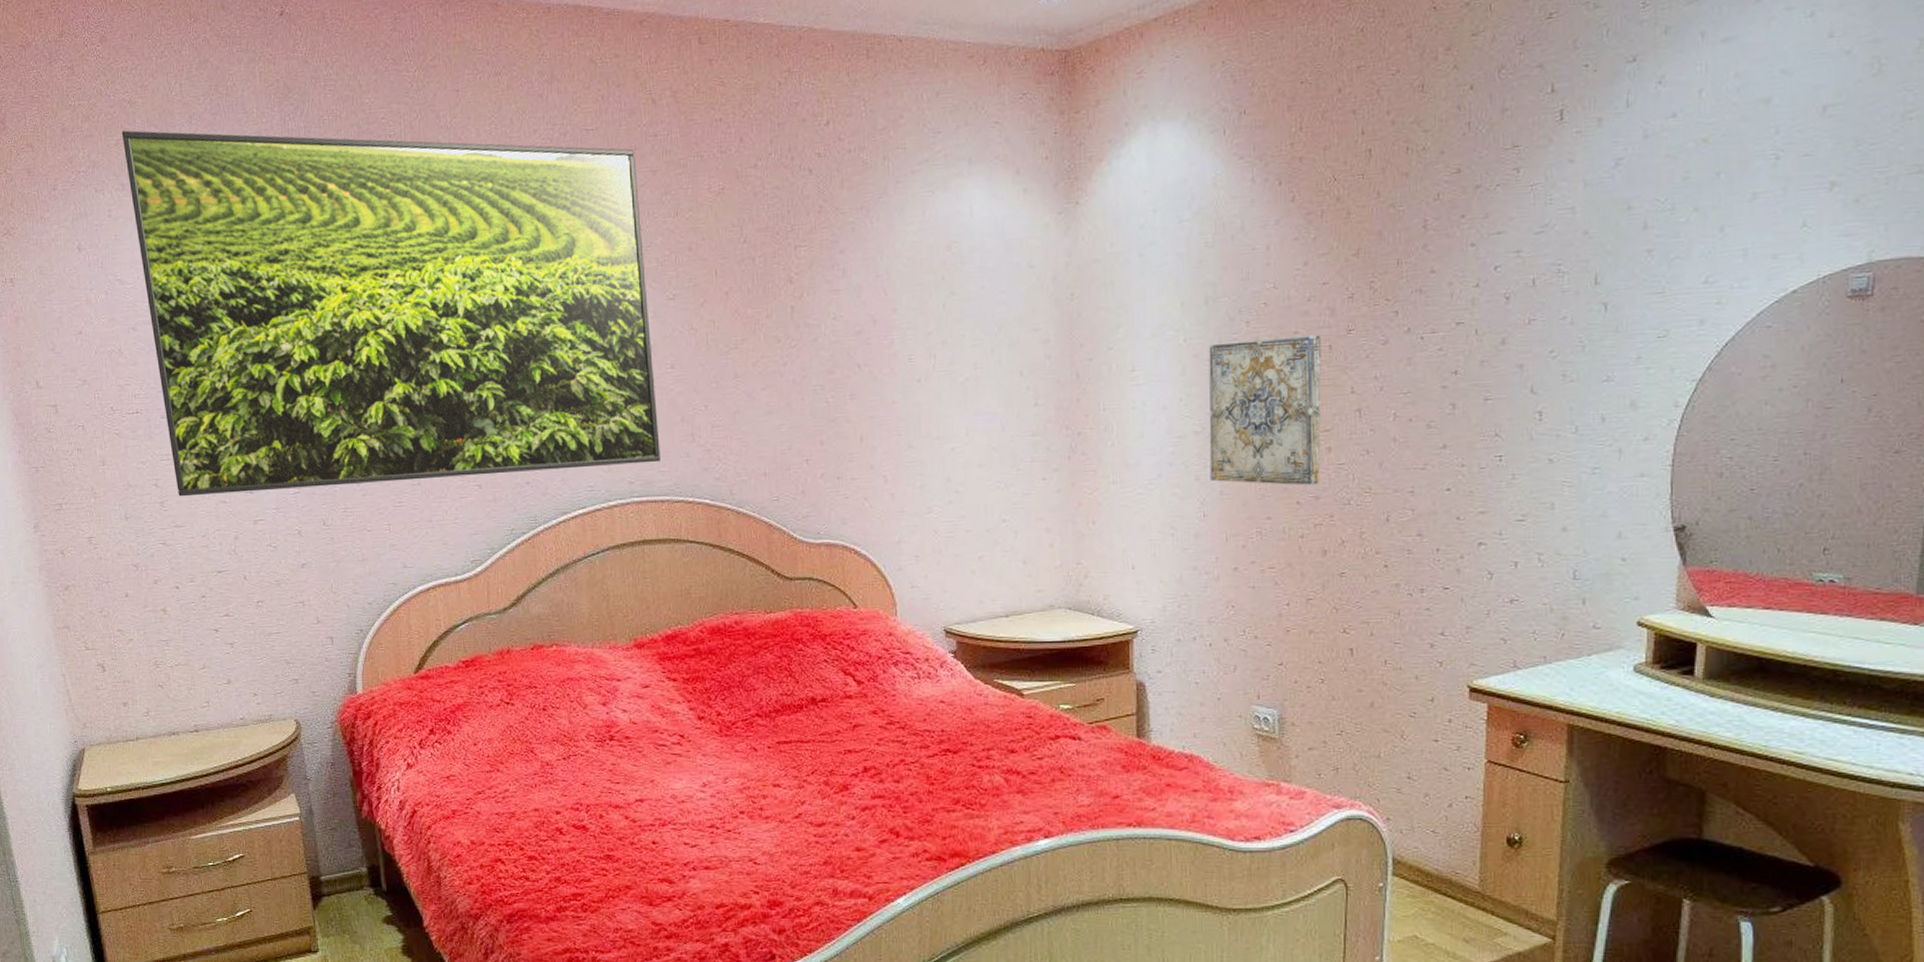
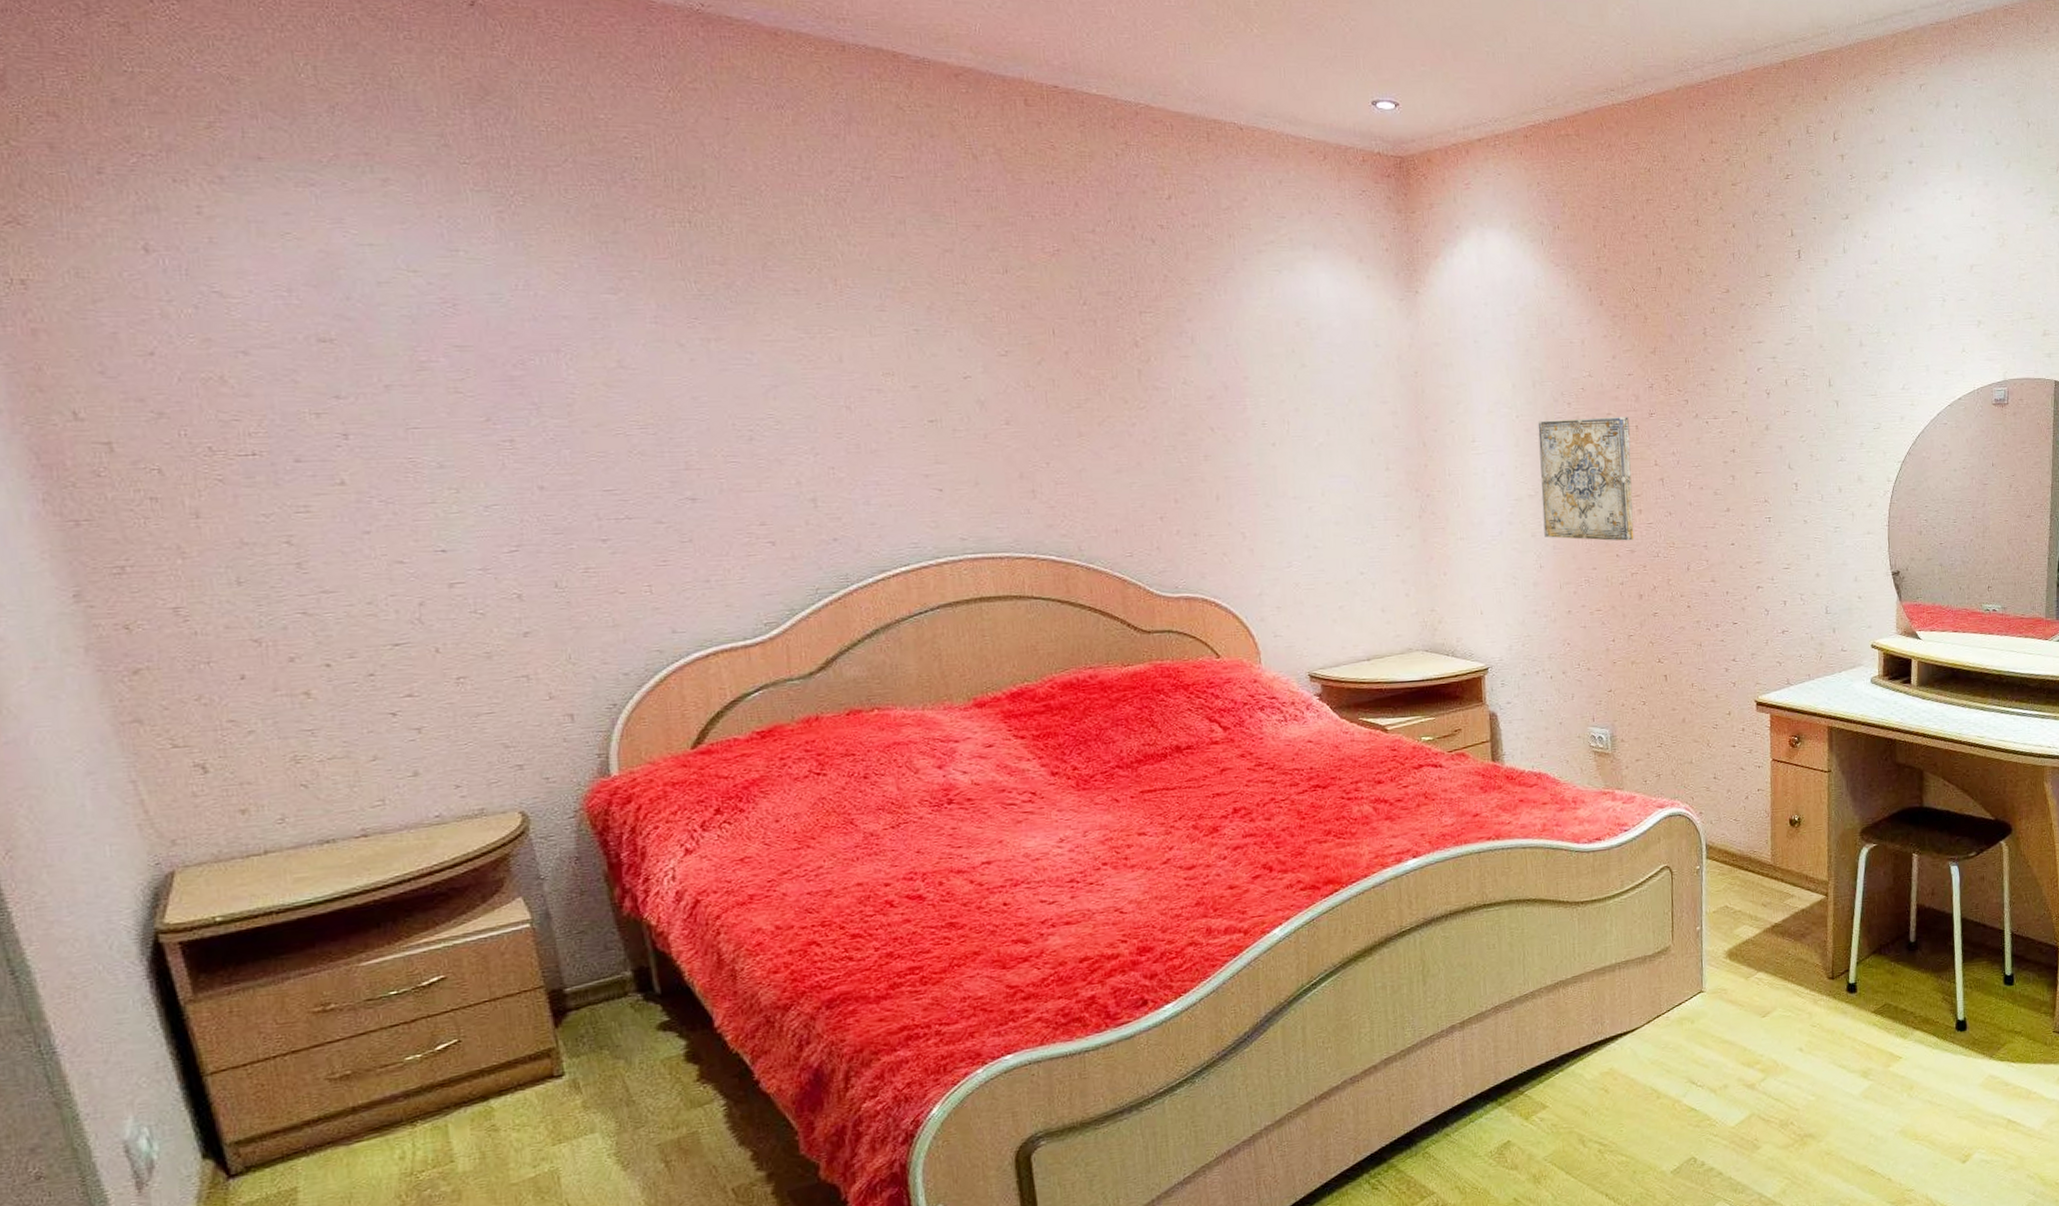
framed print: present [121,130,660,497] -> none [216,112,997,557]

